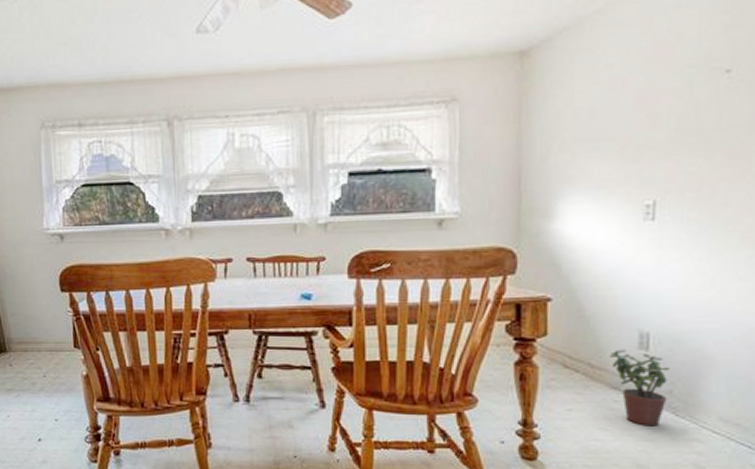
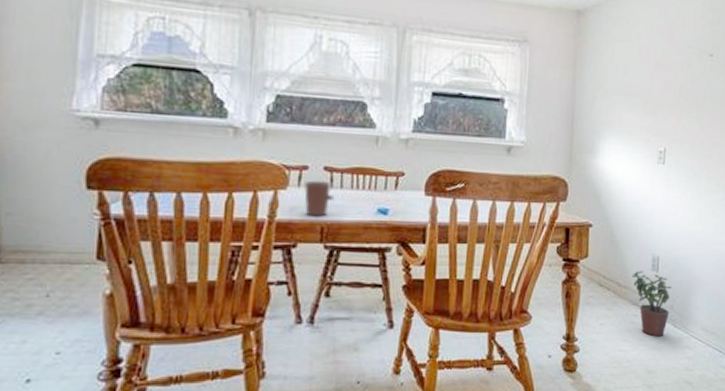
cup: none [230,271,259,305] -> present [304,180,335,217]

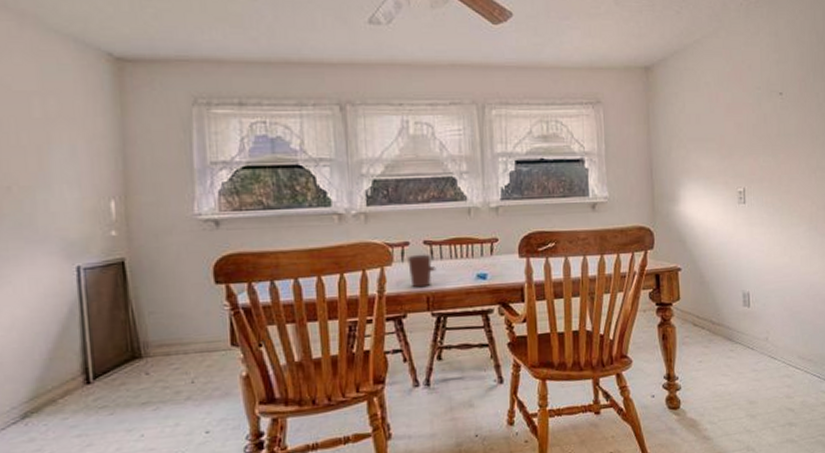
potted plant: present [632,271,672,337] -> none [724,307,765,369]

